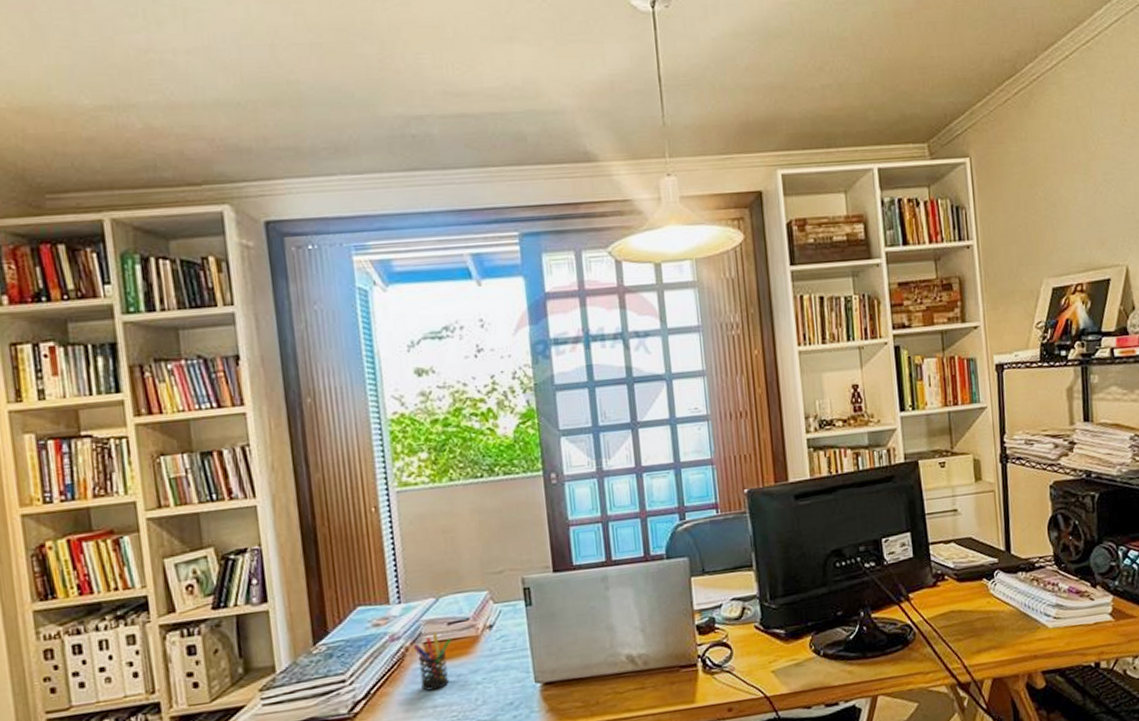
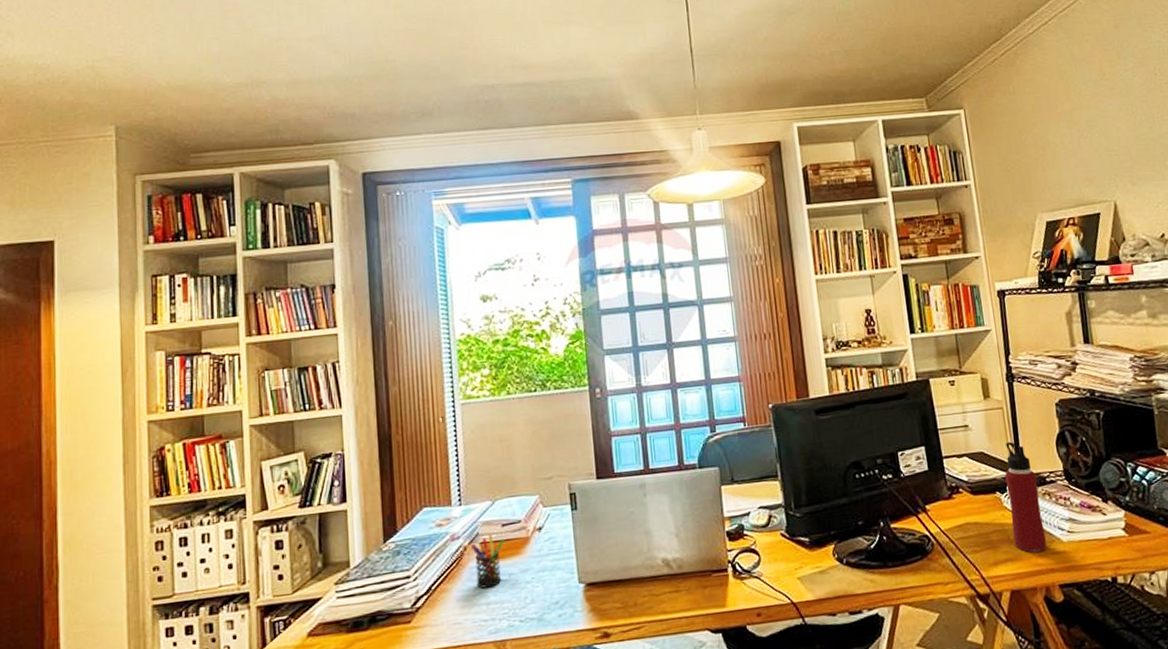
water bottle: none [993,526,1031,640] -> present [1005,441,1047,553]

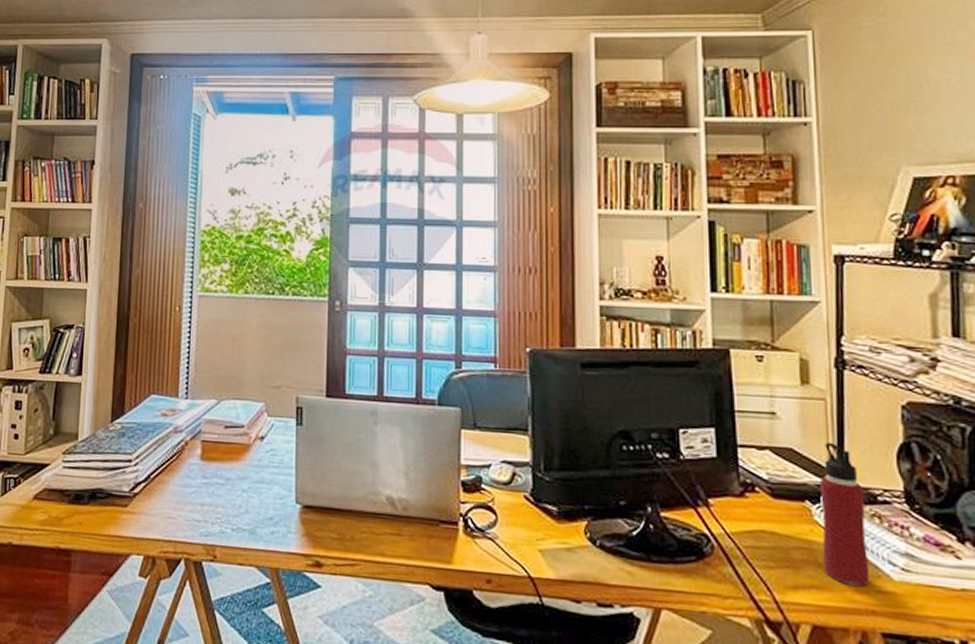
pen holder: present [471,533,505,589] -> none [193,432,226,488]

